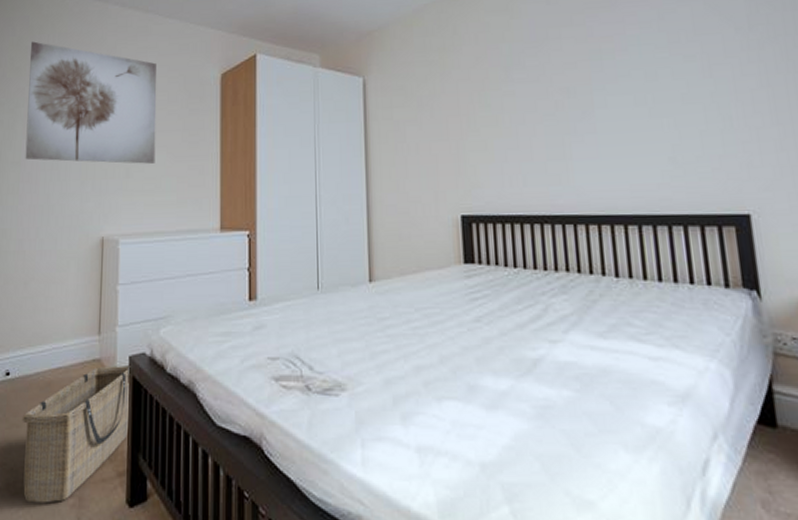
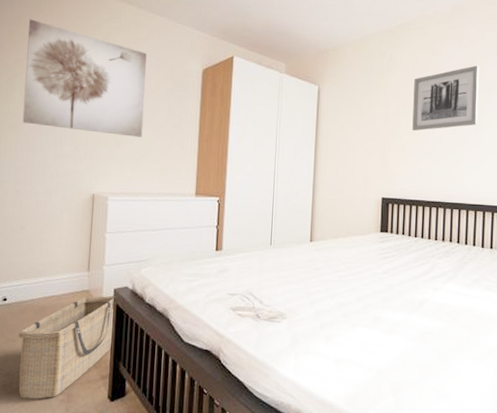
wall art: none [489,25,586,122] -> present [412,65,479,131]

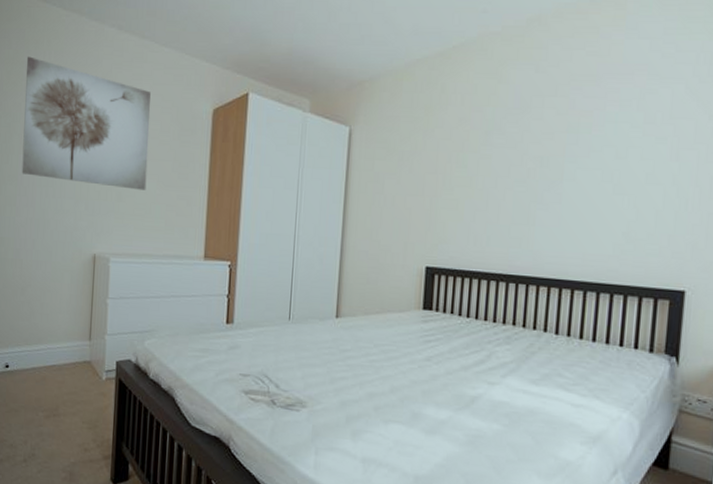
basket: present [17,296,115,399] -> none [20,368,118,475]
wall art: present [412,65,479,131] -> none [468,96,562,184]

